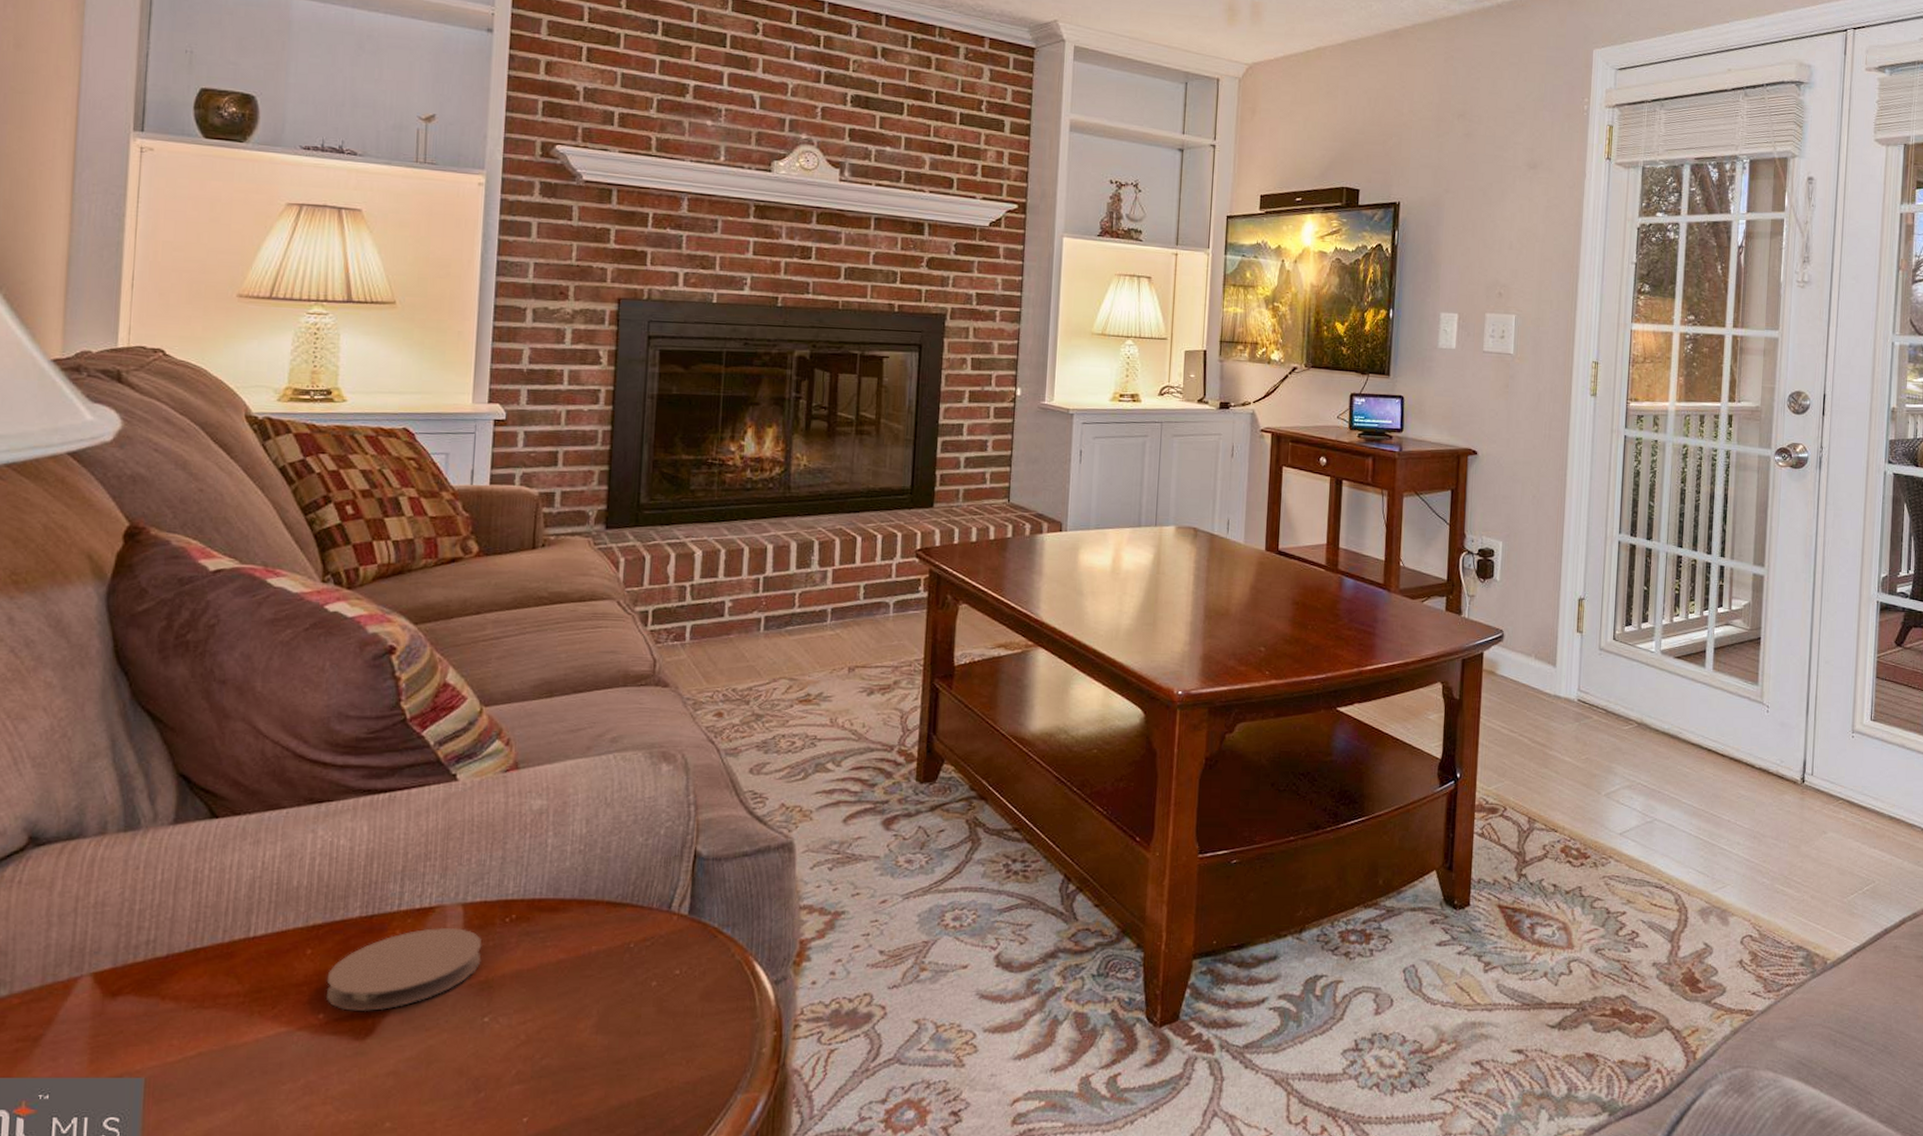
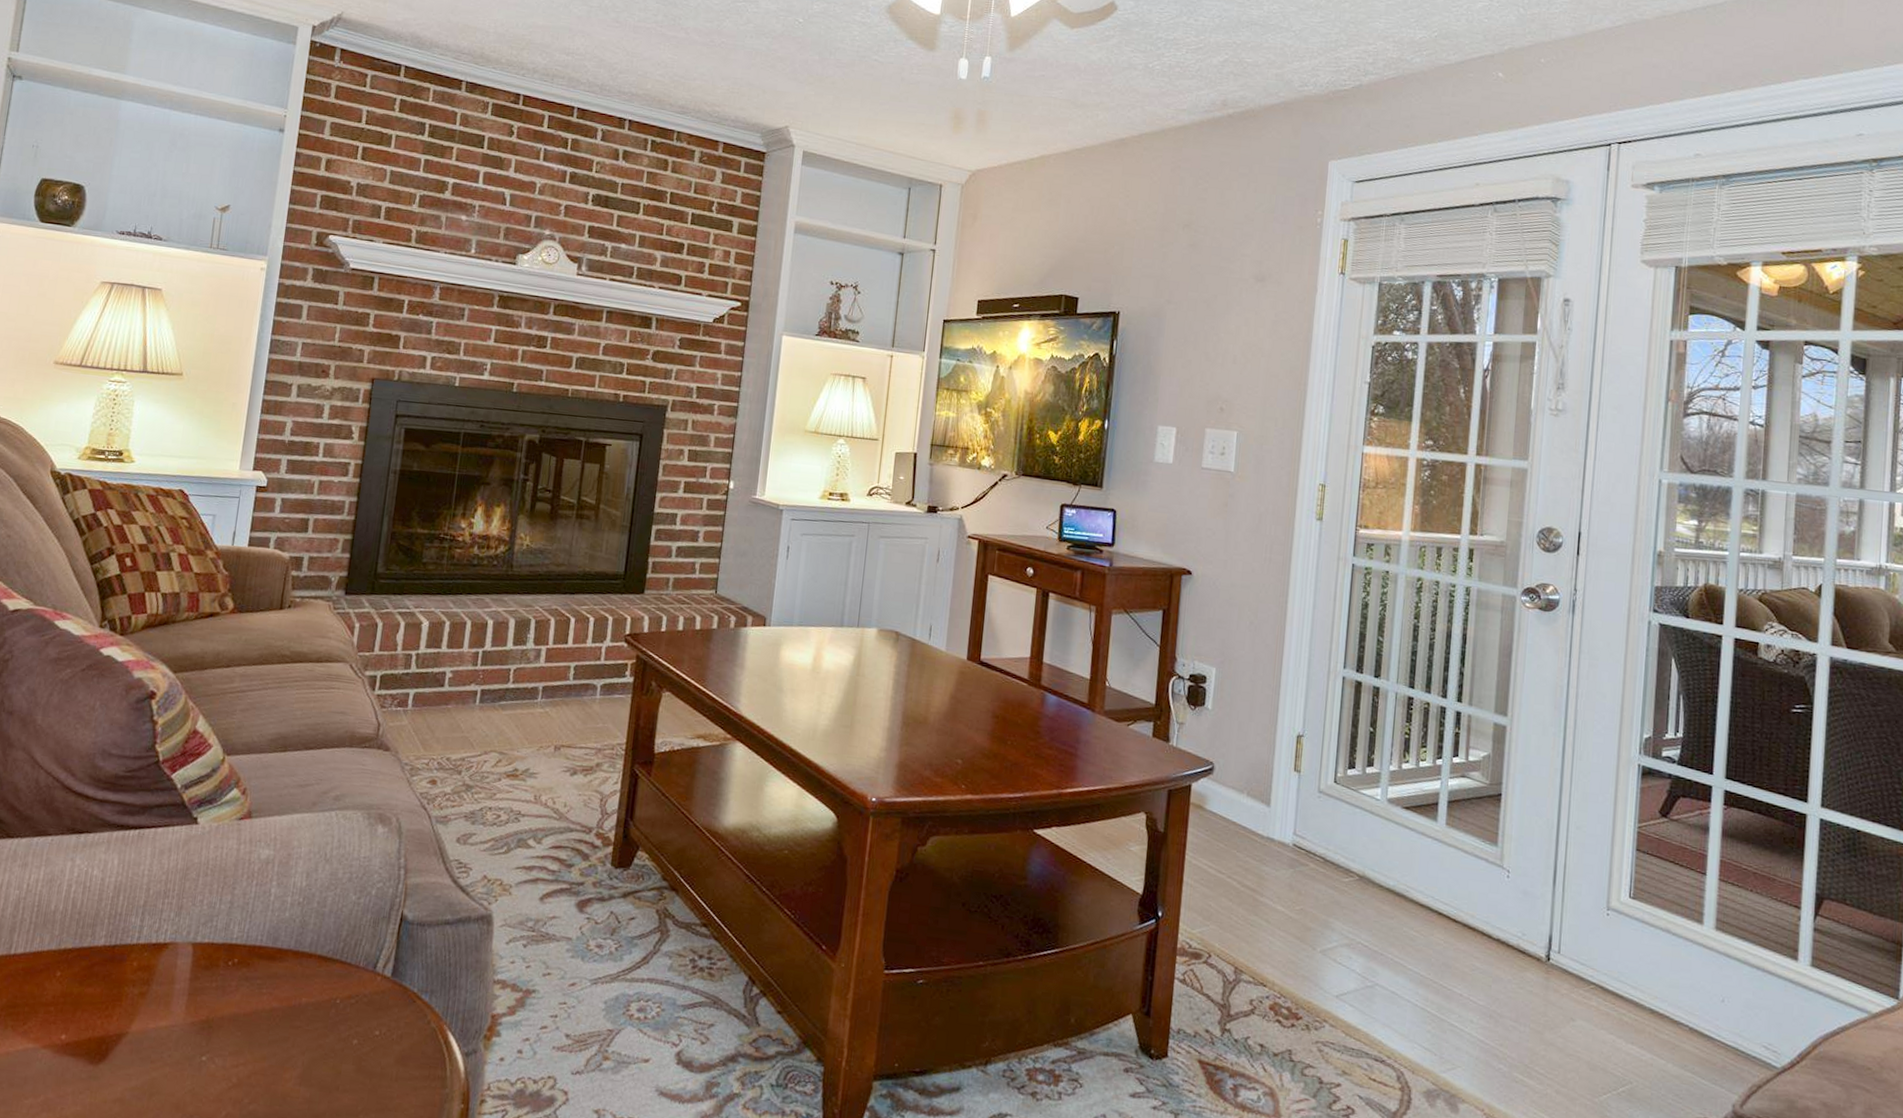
coaster: present [325,927,482,1012] -> none [68,963,207,1038]

